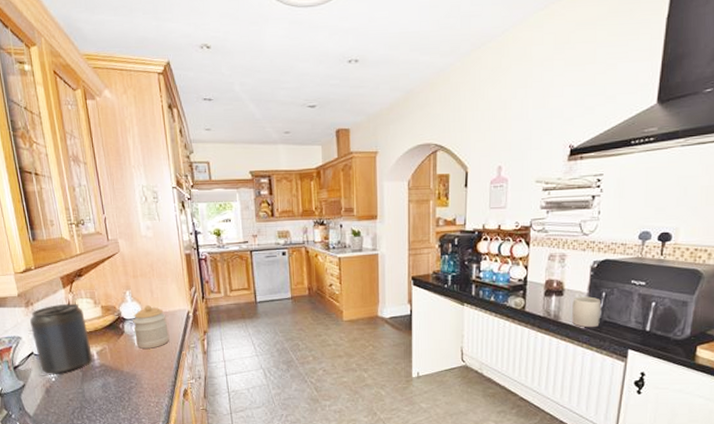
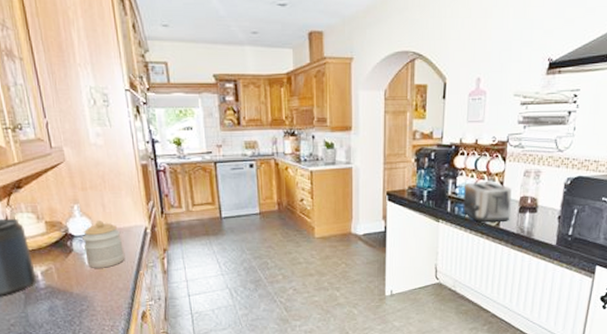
toaster: none [488,266,536,306] -> present [463,182,512,223]
mug: present [572,296,602,328] -> none [544,213,573,245]

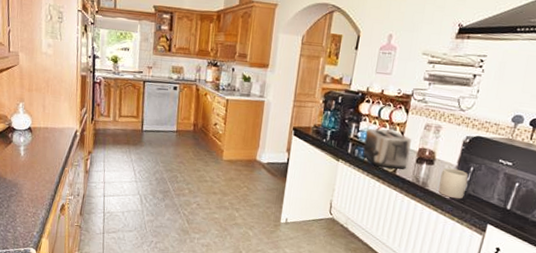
jar: present [82,221,125,268] -> none [21,119,55,161]
mug: none [544,213,573,245] -> present [438,168,469,199]

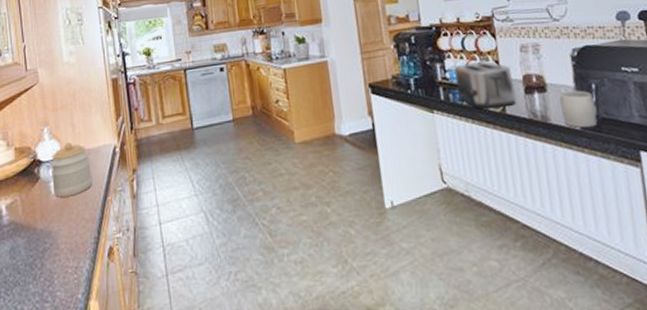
jar: none [21,119,55,161] -> present [50,142,93,198]

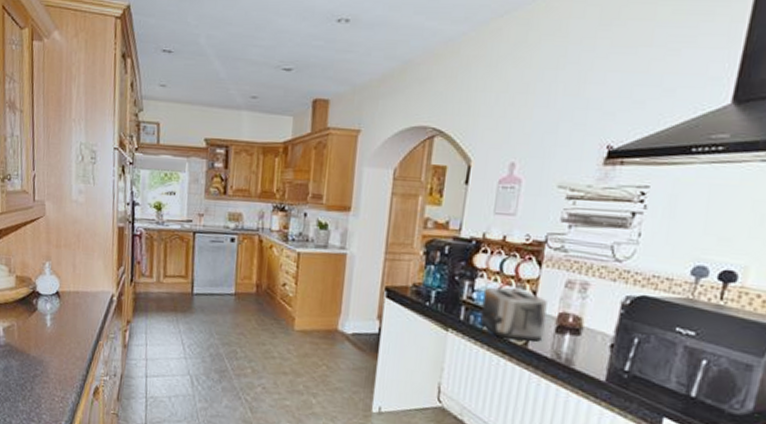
jar: present [50,142,93,198] -> none [48,281,88,333]
mug: present [559,90,598,128] -> none [589,339,632,383]

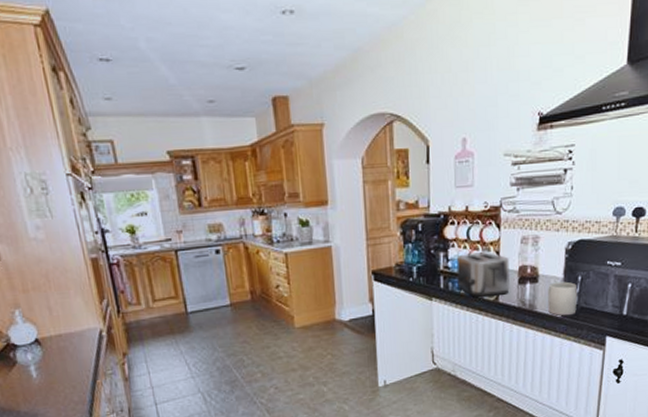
mug: none [589,339,632,383] -> present [548,281,578,316]

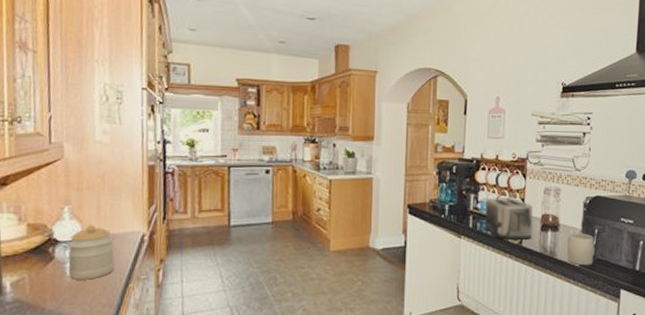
jar: none [27,326,79,381] -> present [67,225,115,280]

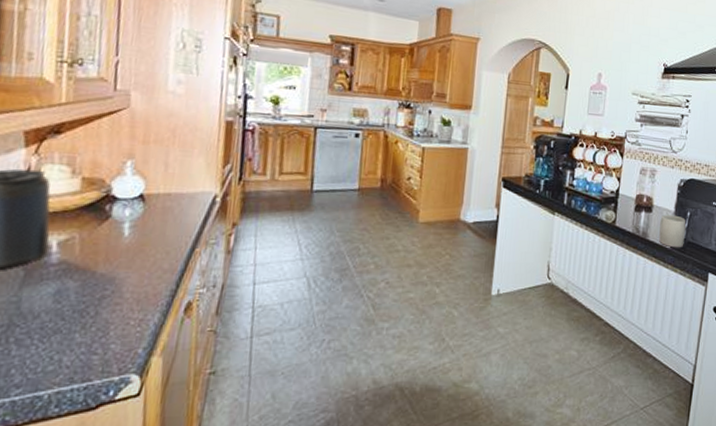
jar: present [67,225,115,280] -> none [126,182,182,242]
toaster: present [485,198,533,241] -> none [579,175,628,220]

